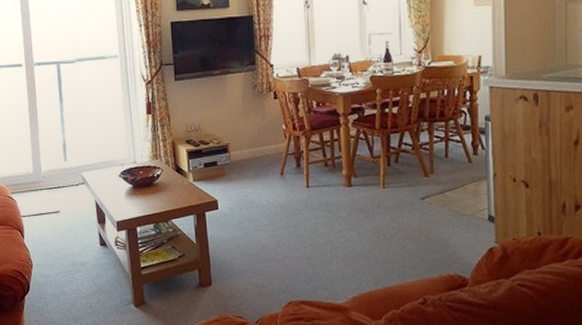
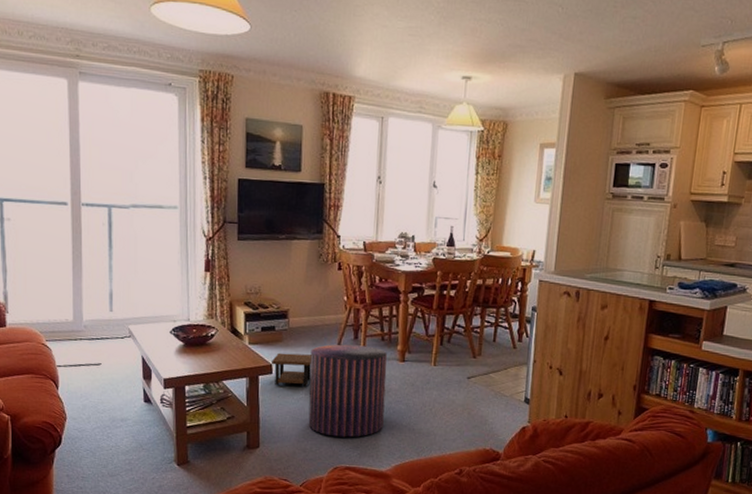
side table: none [217,187,256,221] -> present [272,352,312,387]
stool: none [254,173,335,270] -> present [308,344,387,438]

